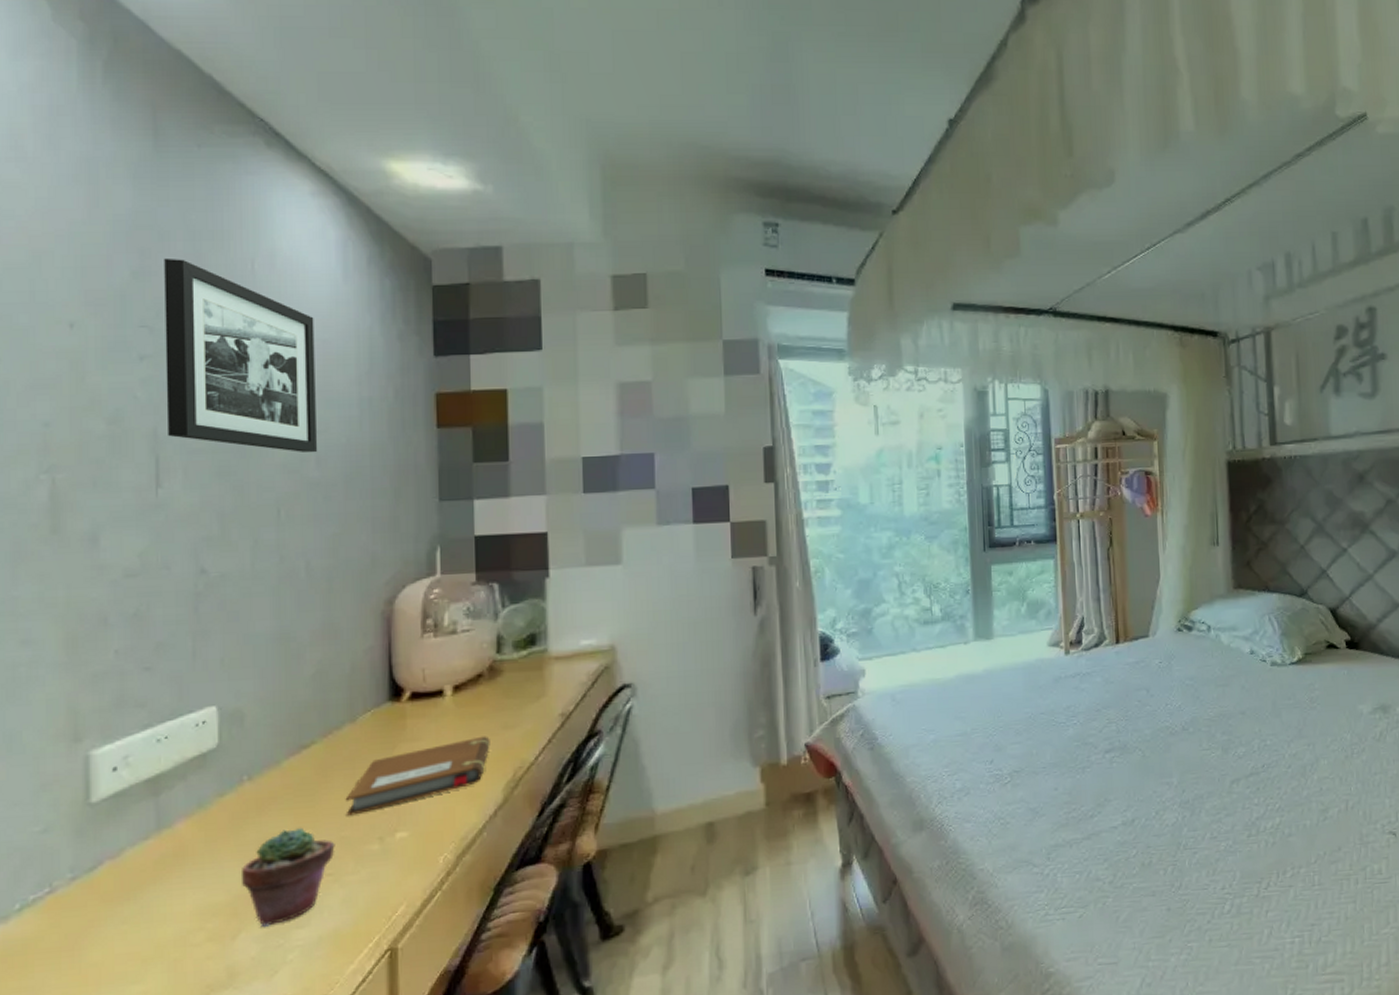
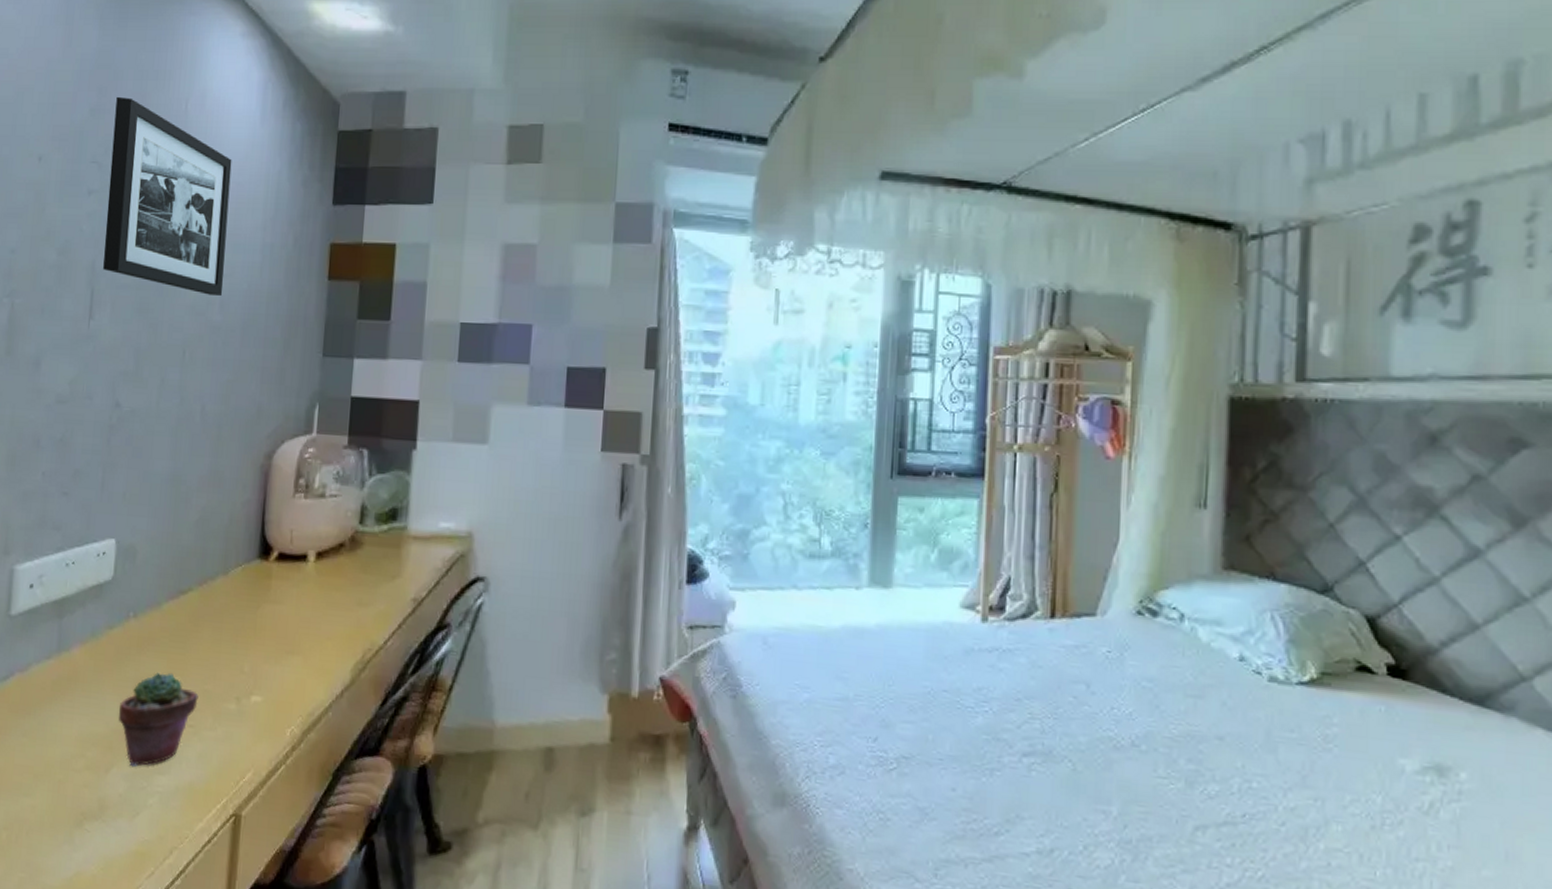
notebook: present [345,736,490,816] -> none [211,609,345,670]

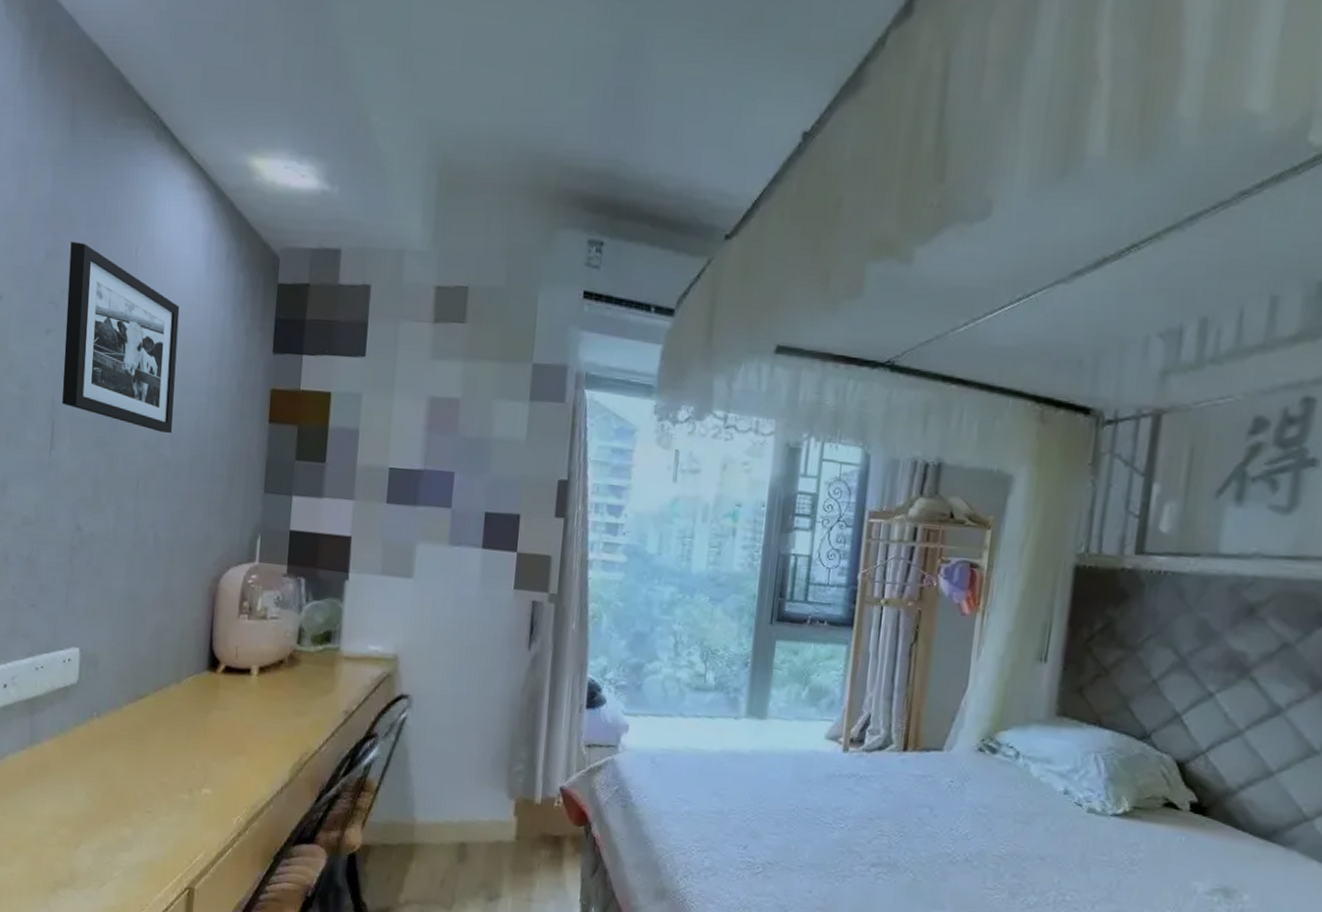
potted succulent: present [118,672,199,767] -> none [85,765,156,845]

